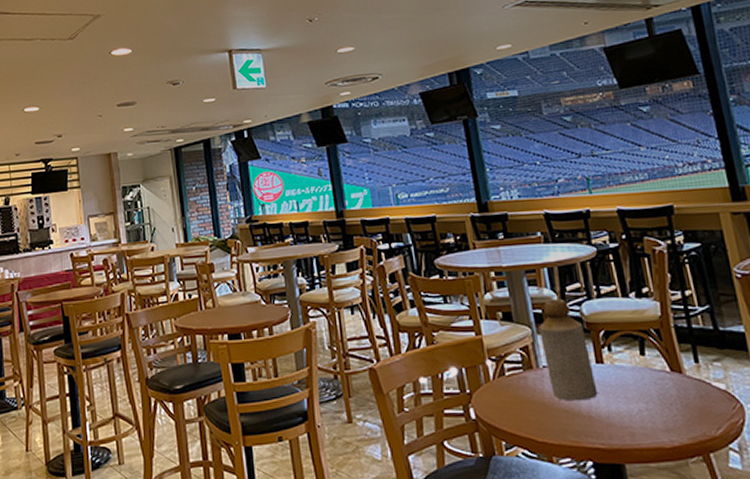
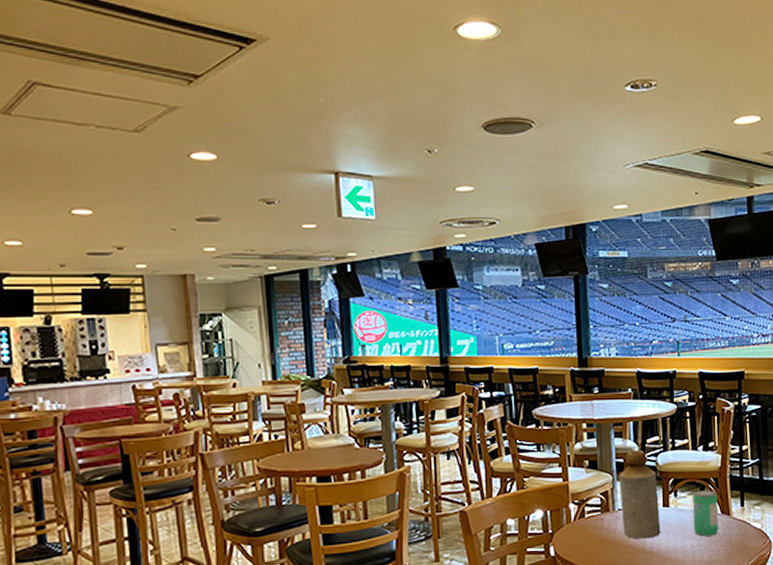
beverage can: none [631,344,670,399] -> present [692,490,718,536]

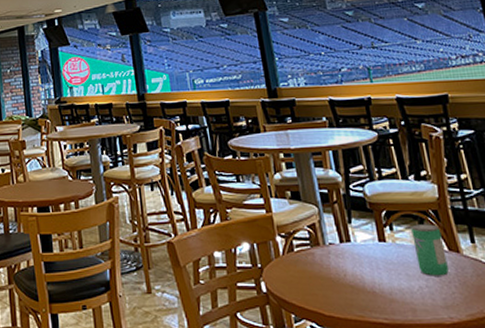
bottle: present [618,450,661,539] -> none [324,180,381,277]

